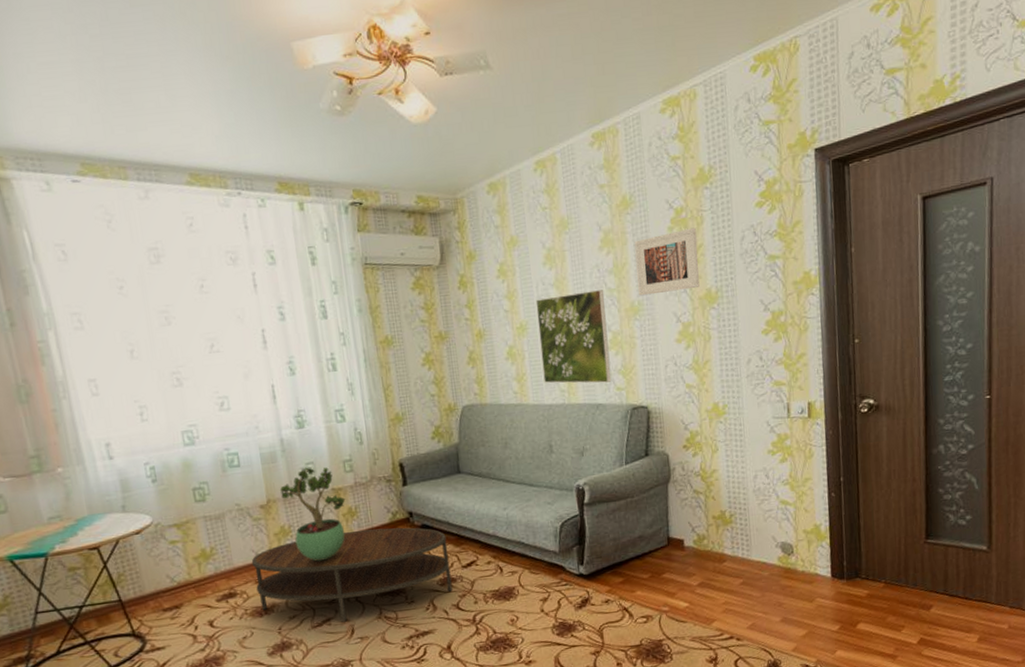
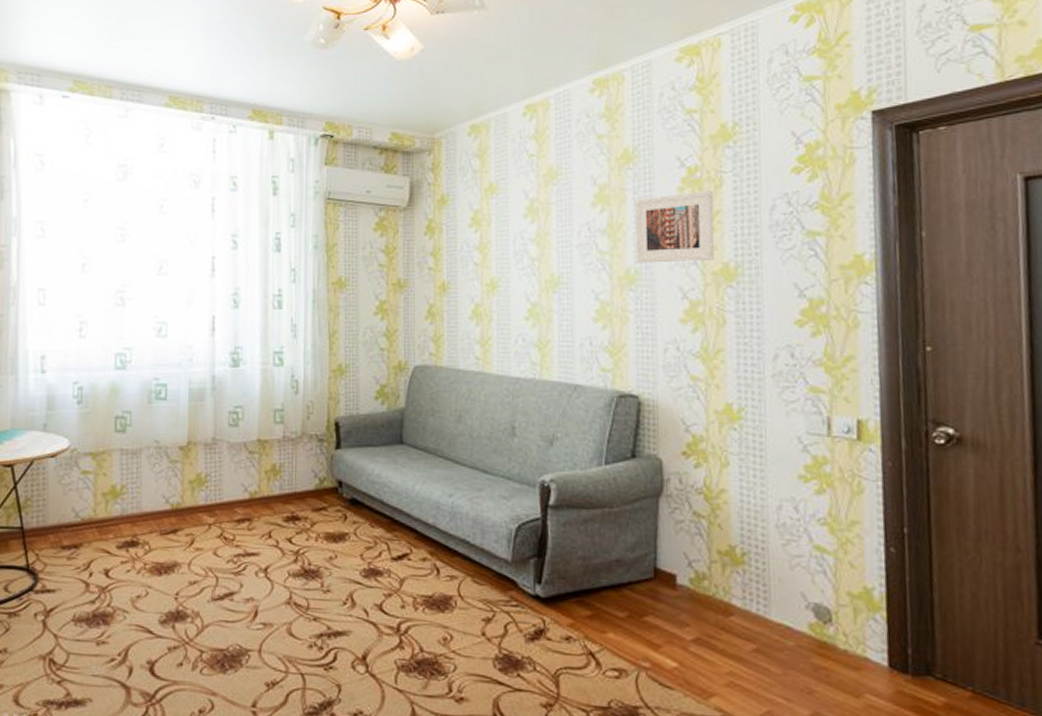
coffee table: present [251,527,453,622] -> none [160,492,377,600]
potted plant: present [279,467,346,561] -> none [202,411,271,522]
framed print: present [535,290,612,384] -> none [511,251,595,360]

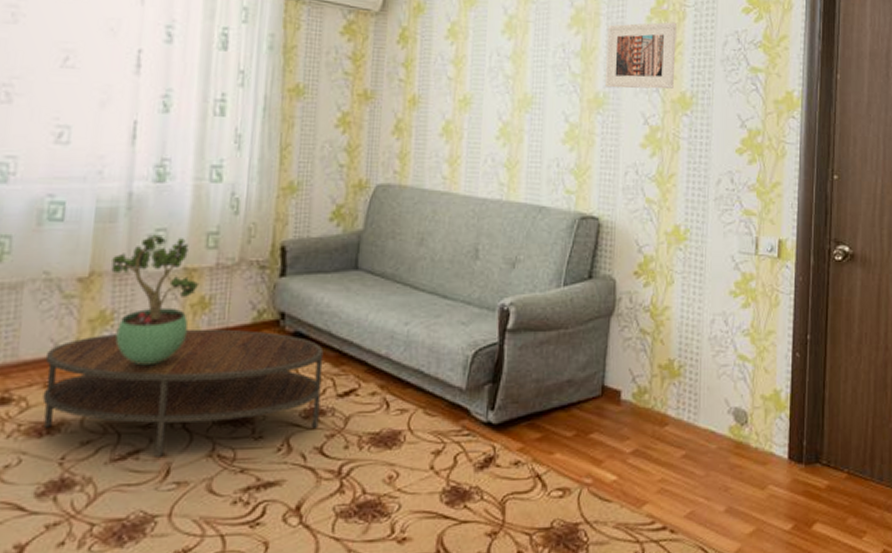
coffee table: none [160,492,377,600] -> present [42,328,324,457]
potted plant: none [202,411,271,522] -> present [110,234,200,366]

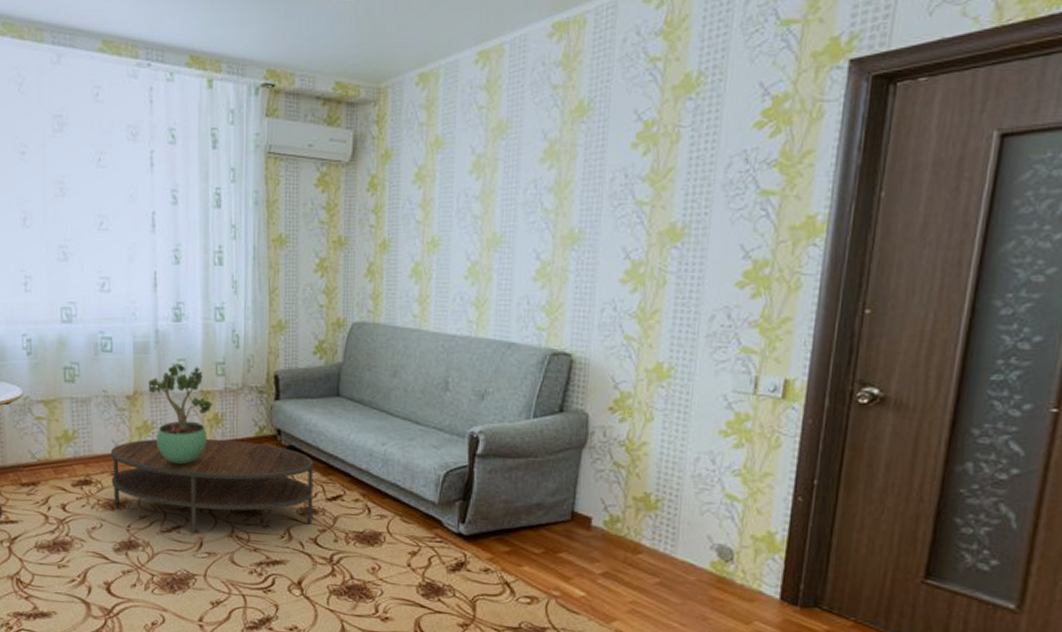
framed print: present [606,22,677,90] -> none [582,146,668,222]

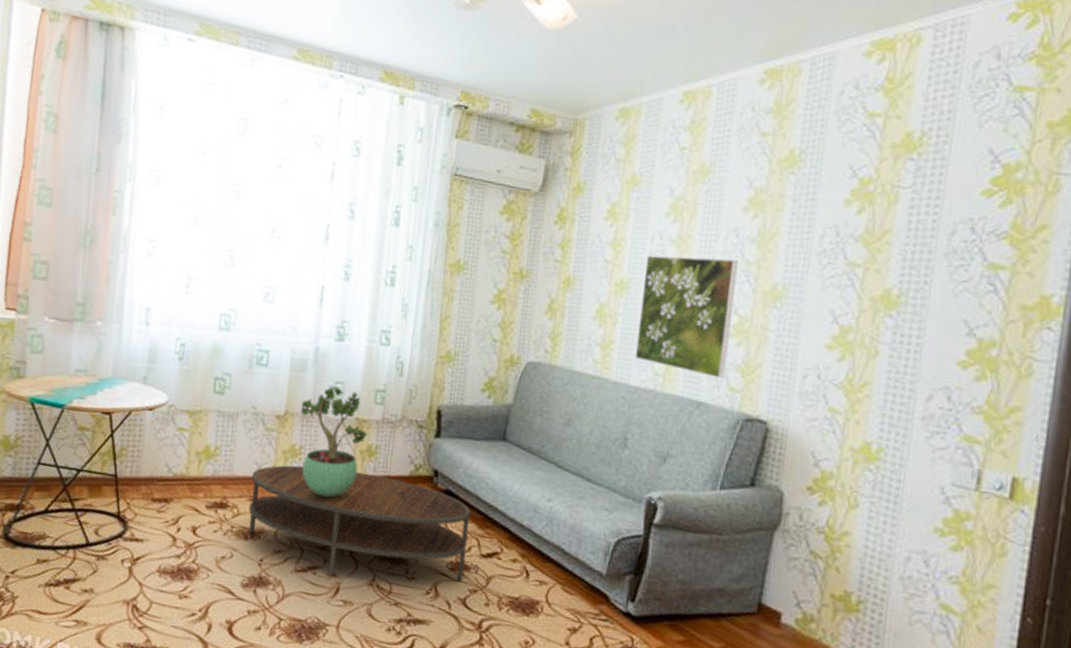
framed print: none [450,210,539,319] -> present [635,255,739,378]

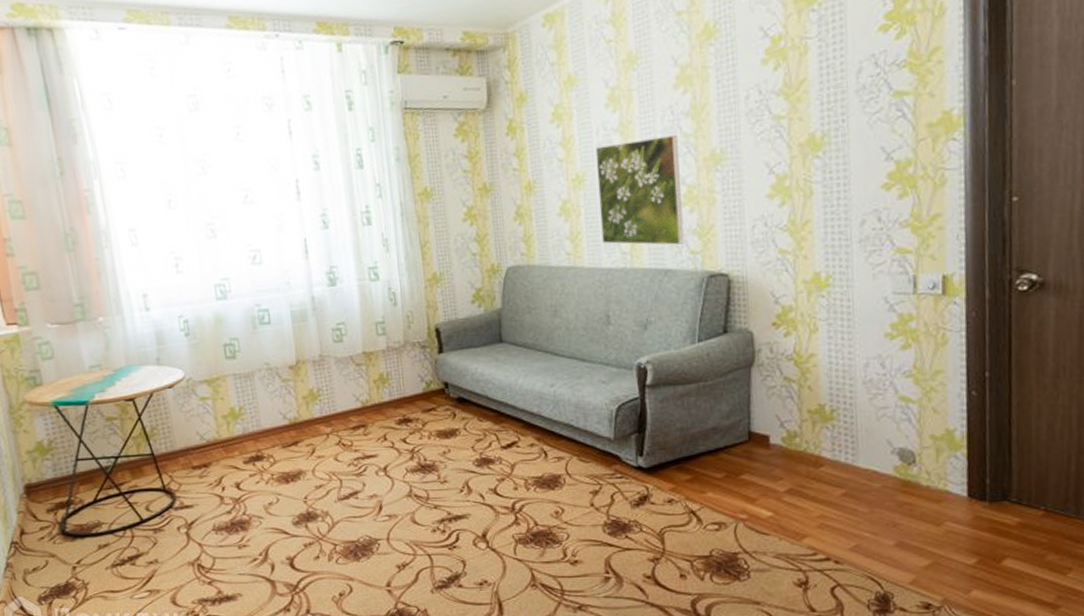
coffee table: present [248,465,471,581] -> none [279,398,490,497]
potted plant: present [300,386,368,498] -> none [309,328,377,429]

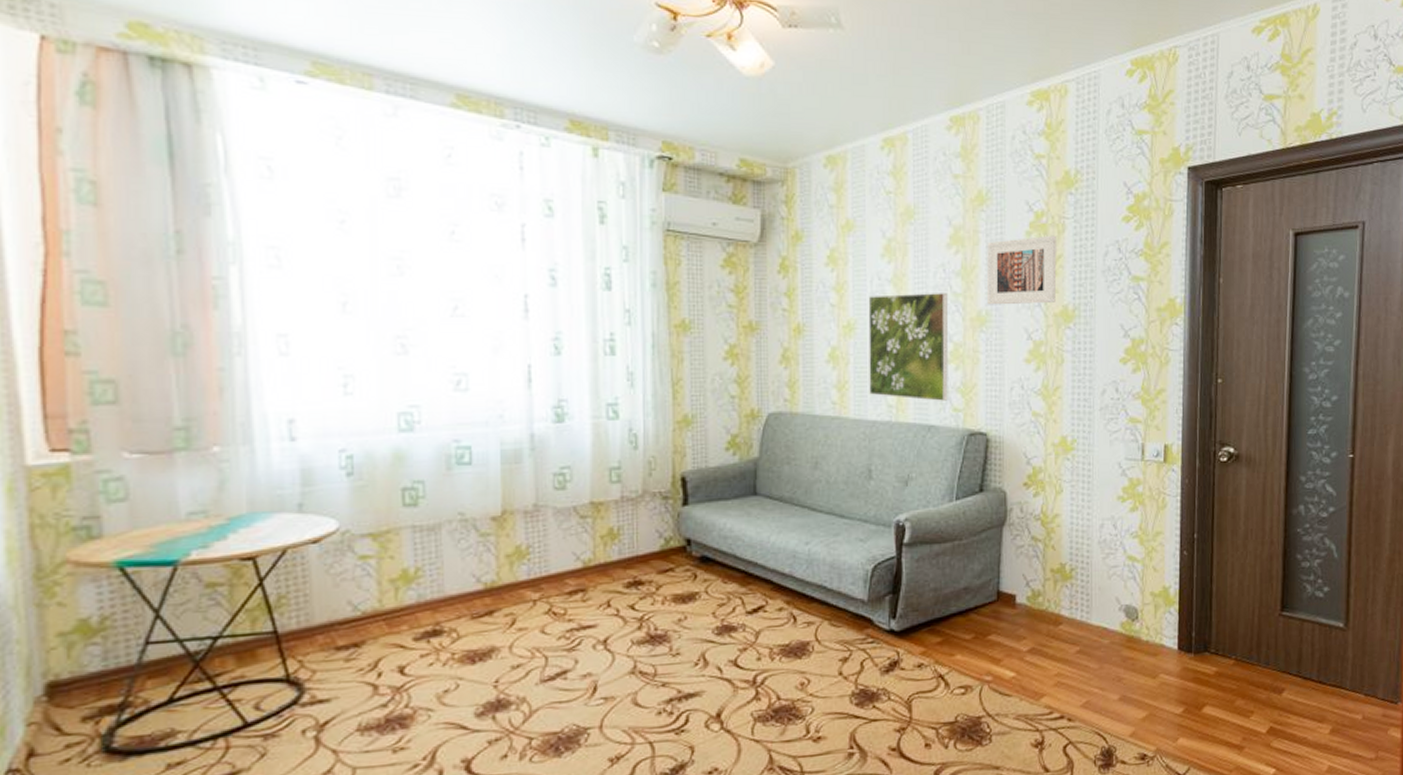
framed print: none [718,59,800,143] -> present [987,235,1057,305]

